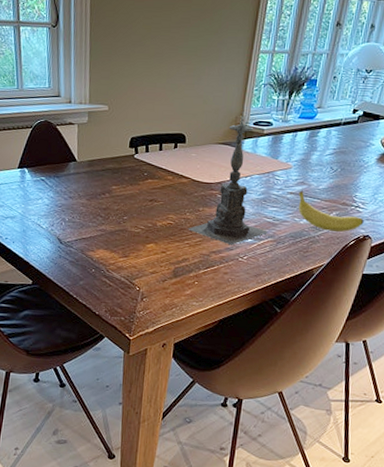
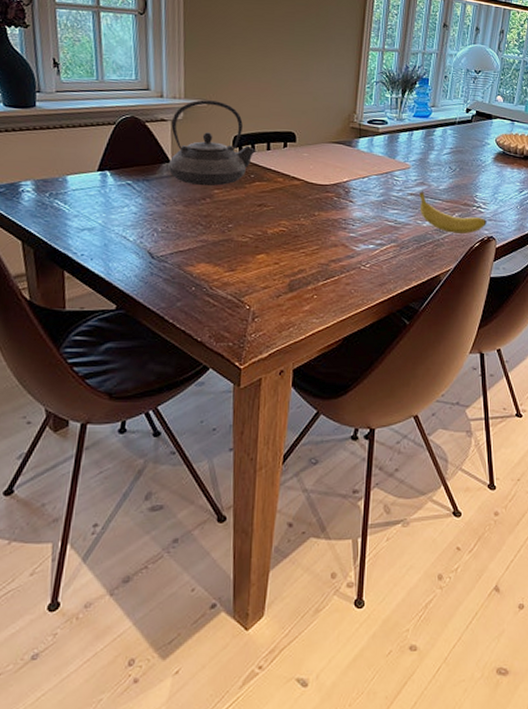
teapot: none [74,105,149,183] -> present [168,100,255,186]
candle holder: present [187,107,269,246] -> none [303,104,391,253]

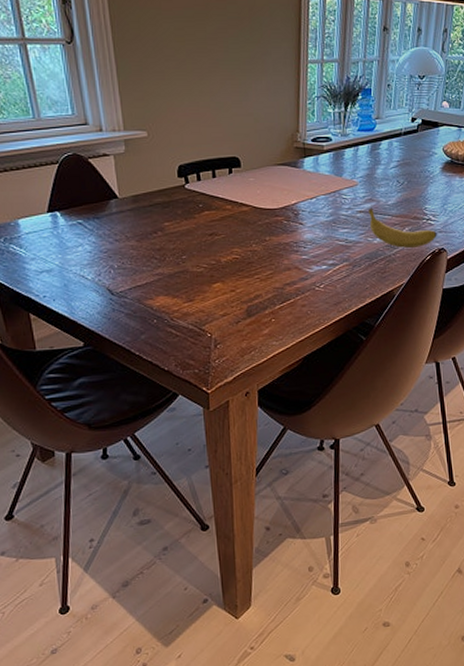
teapot: present [168,100,255,186] -> none [114,130,201,220]

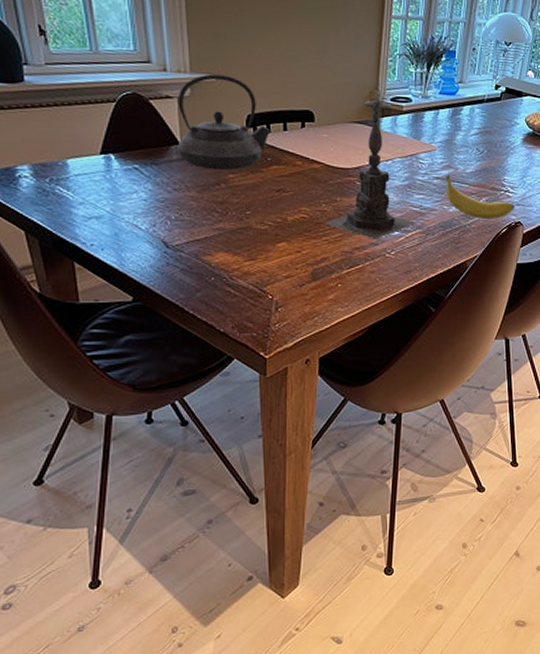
teapot: none [114,130,201,220] -> present [177,74,271,171]
candle holder: none [256,123,343,275] -> present [325,80,416,240]

